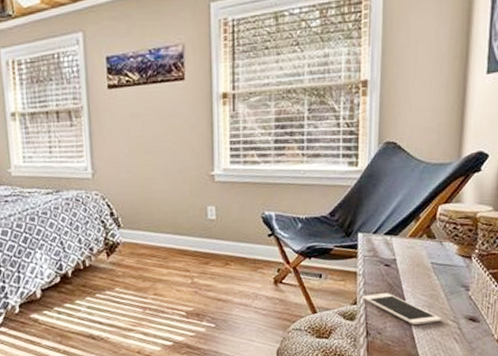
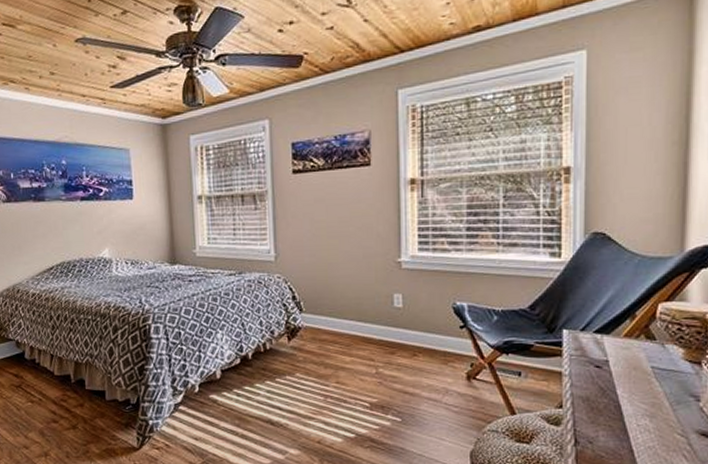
cell phone: present [362,293,443,326] -> none [569,398,668,437]

